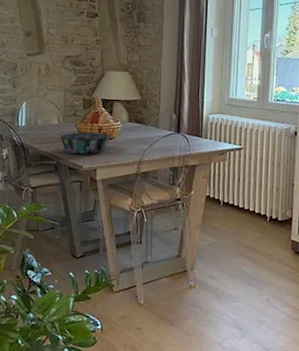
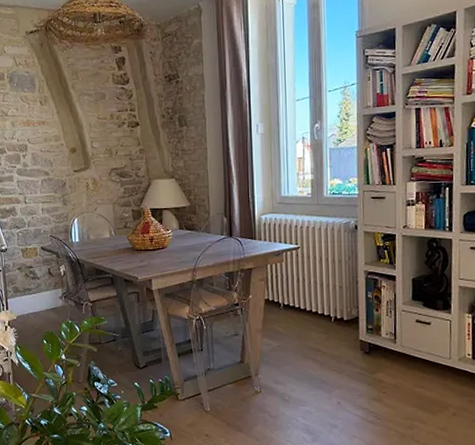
decorative bowl: present [59,131,111,155] -> none [113,242,163,266]

